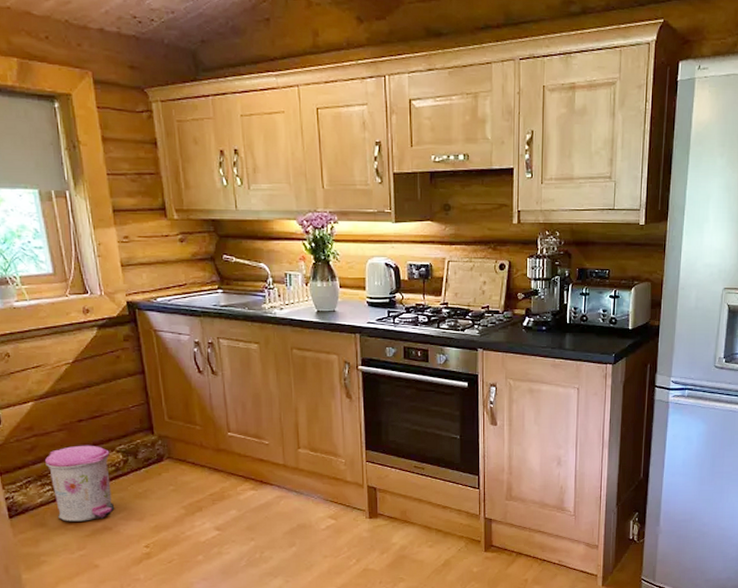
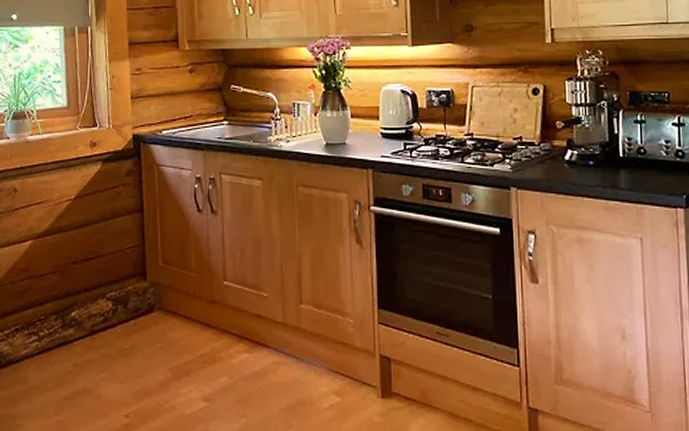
trash can: present [45,445,115,522] -> none [35,290,100,380]

